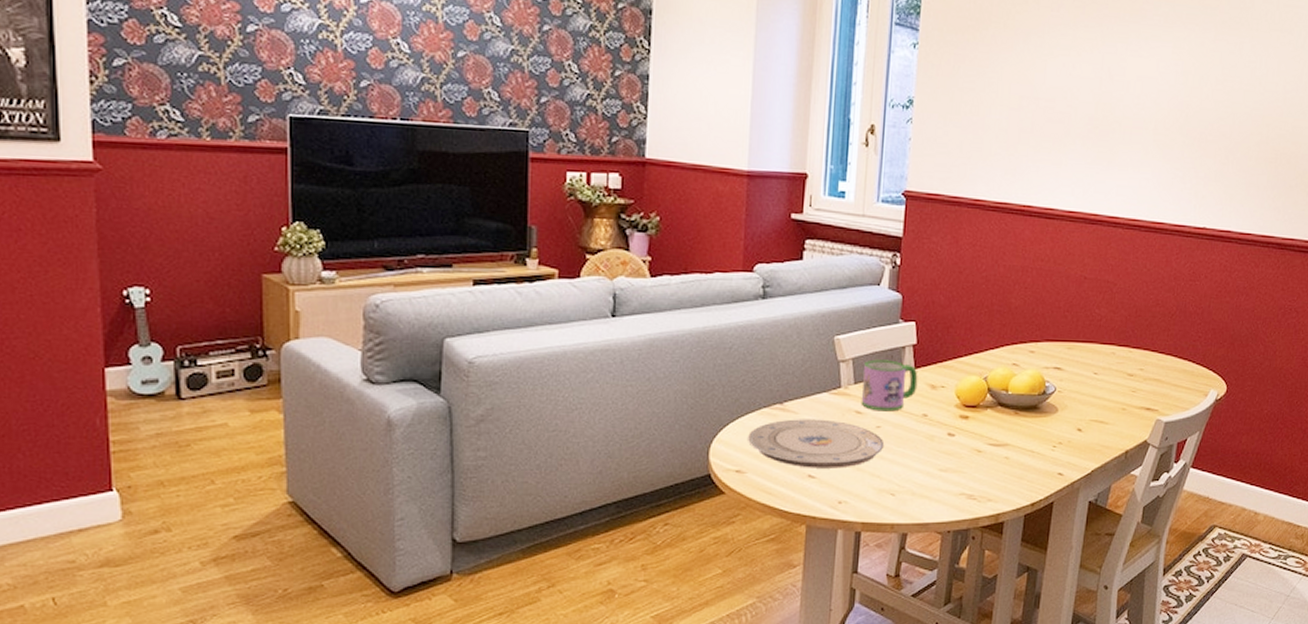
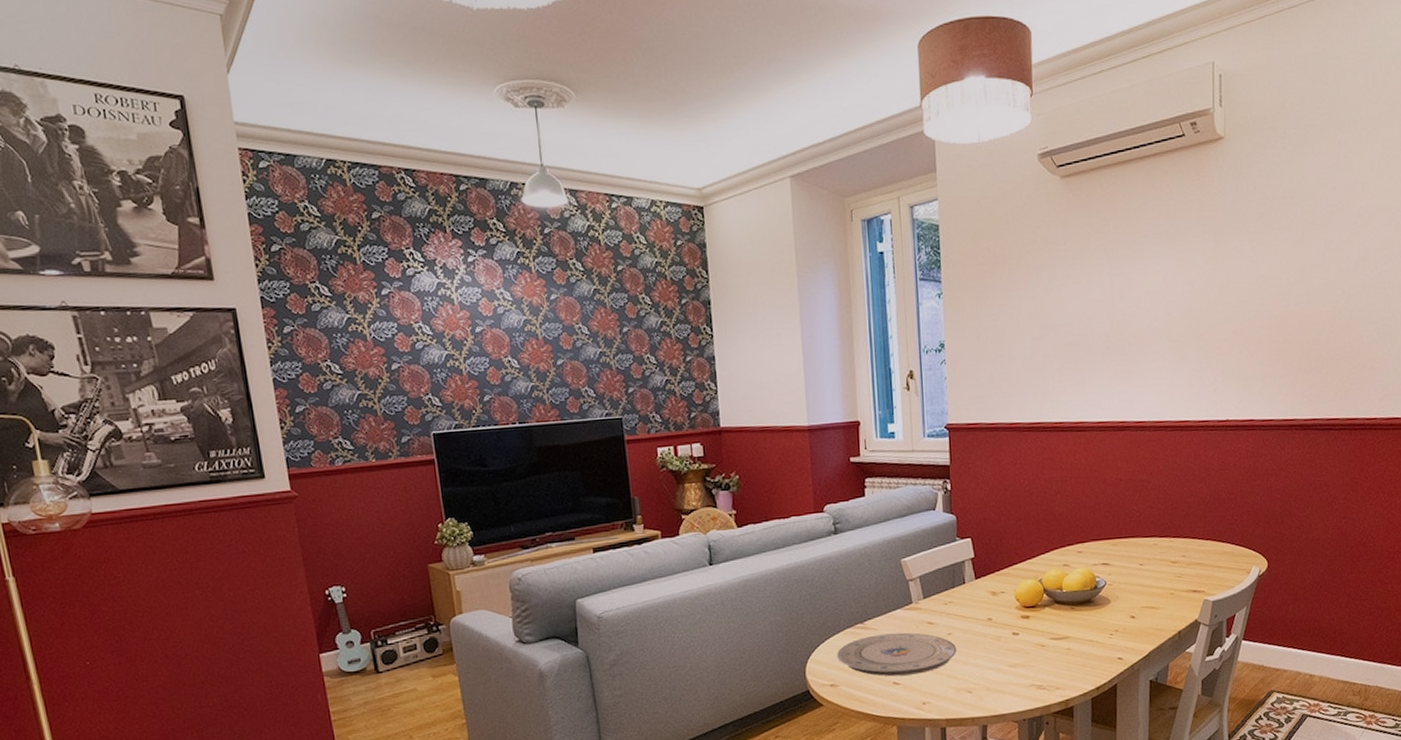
mug: present [861,359,918,412] -> none [930,574,980,620]

